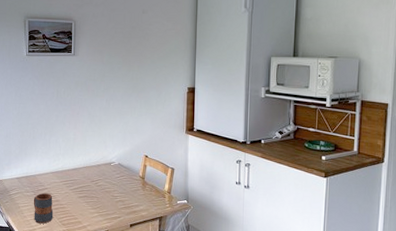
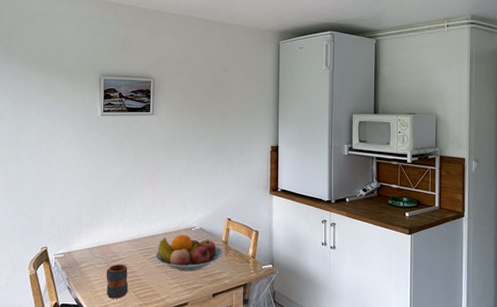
fruit bowl: none [77,169,140,203] -> present [155,235,223,272]

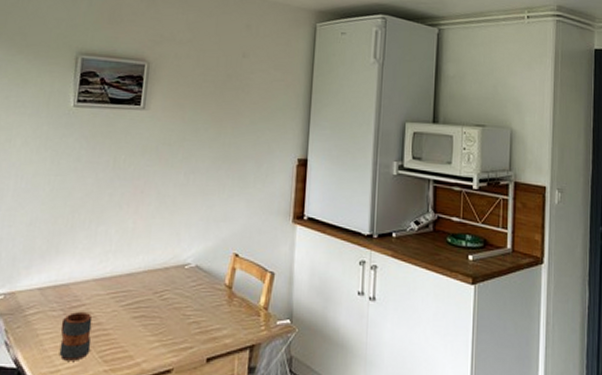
fruit bowl: present [155,235,223,272] -> none [131,273,226,326]

